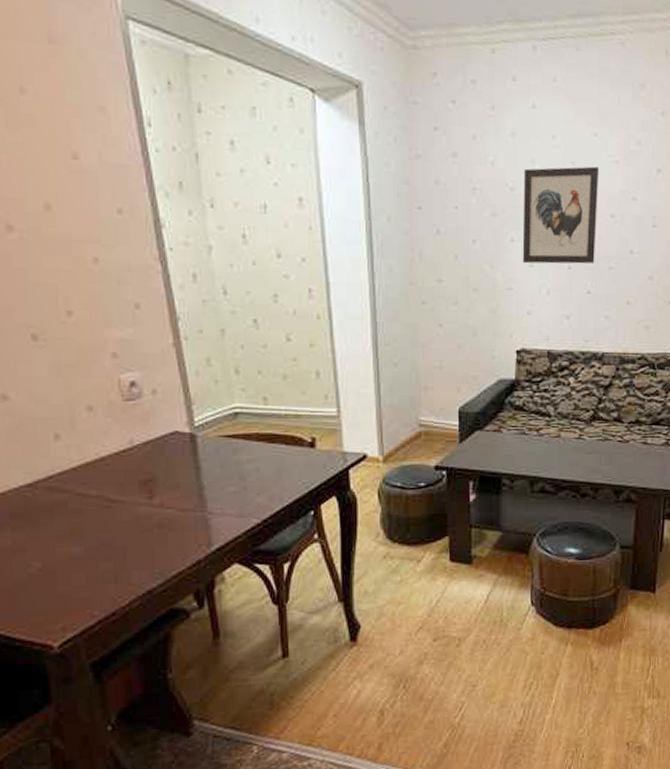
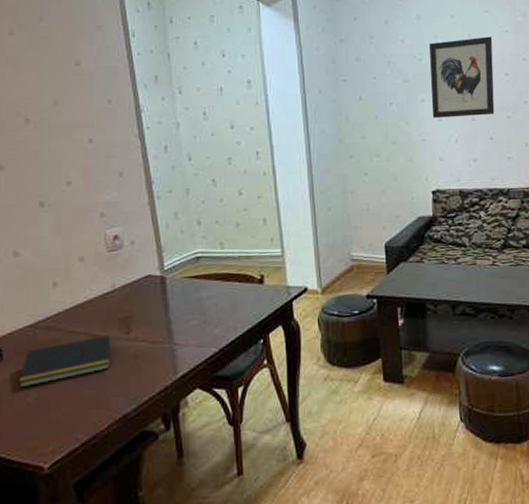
notepad: none [17,500,131,557] -> present [19,335,111,388]

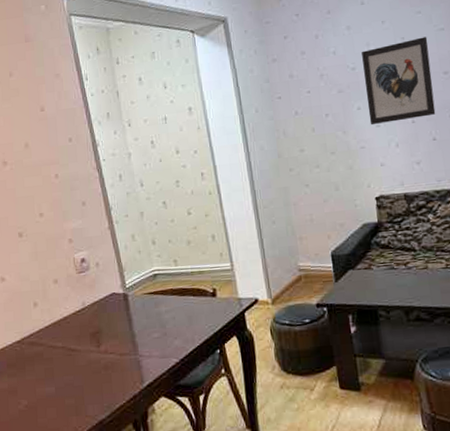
notepad: present [19,335,111,388] -> none [11,349,86,397]

